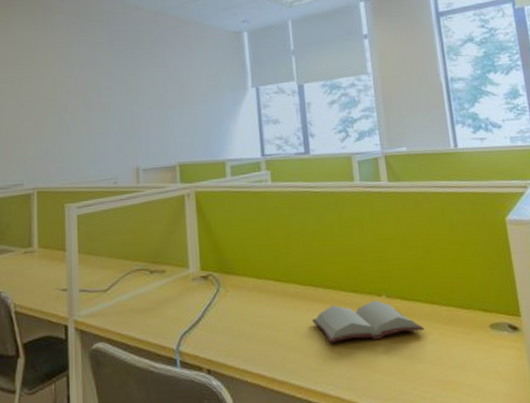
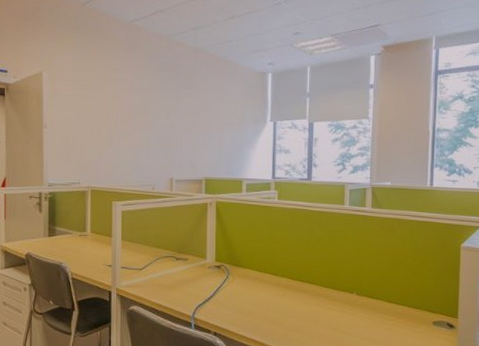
hardback book: present [312,300,425,343] -> none [297,296,383,324]

